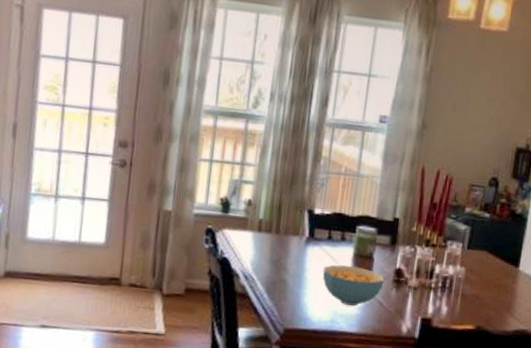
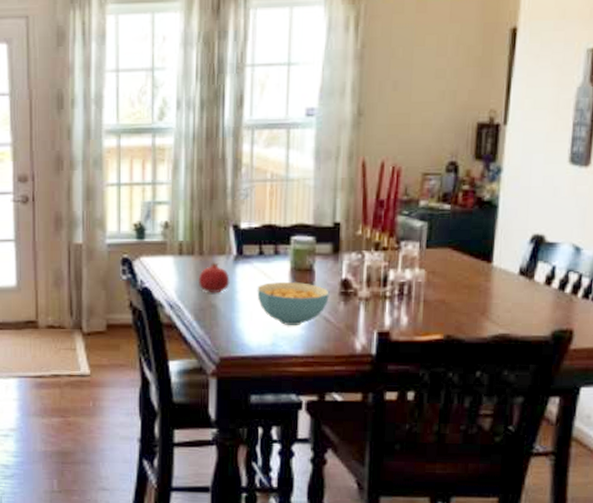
fruit: none [273,241,301,270] -> present [199,262,230,293]

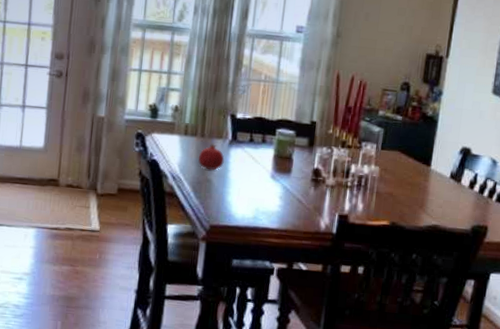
cereal bowl: present [257,282,329,325] -> none [245,165,303,204]

